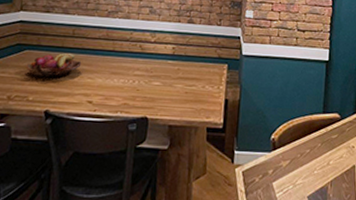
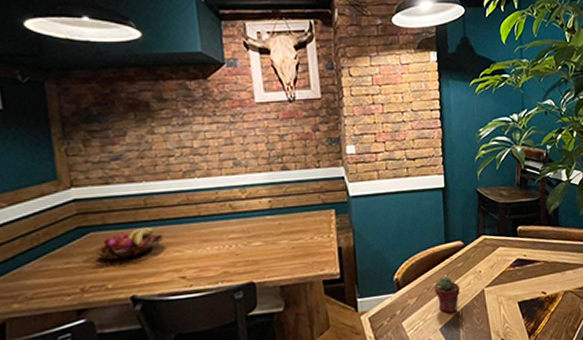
potted succulent: none [307,145,332,183] -> present [433,277,460,313]

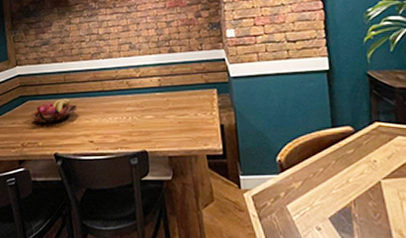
potted succulent: present [433,277,460,313] -> none [320,163,352,202]

